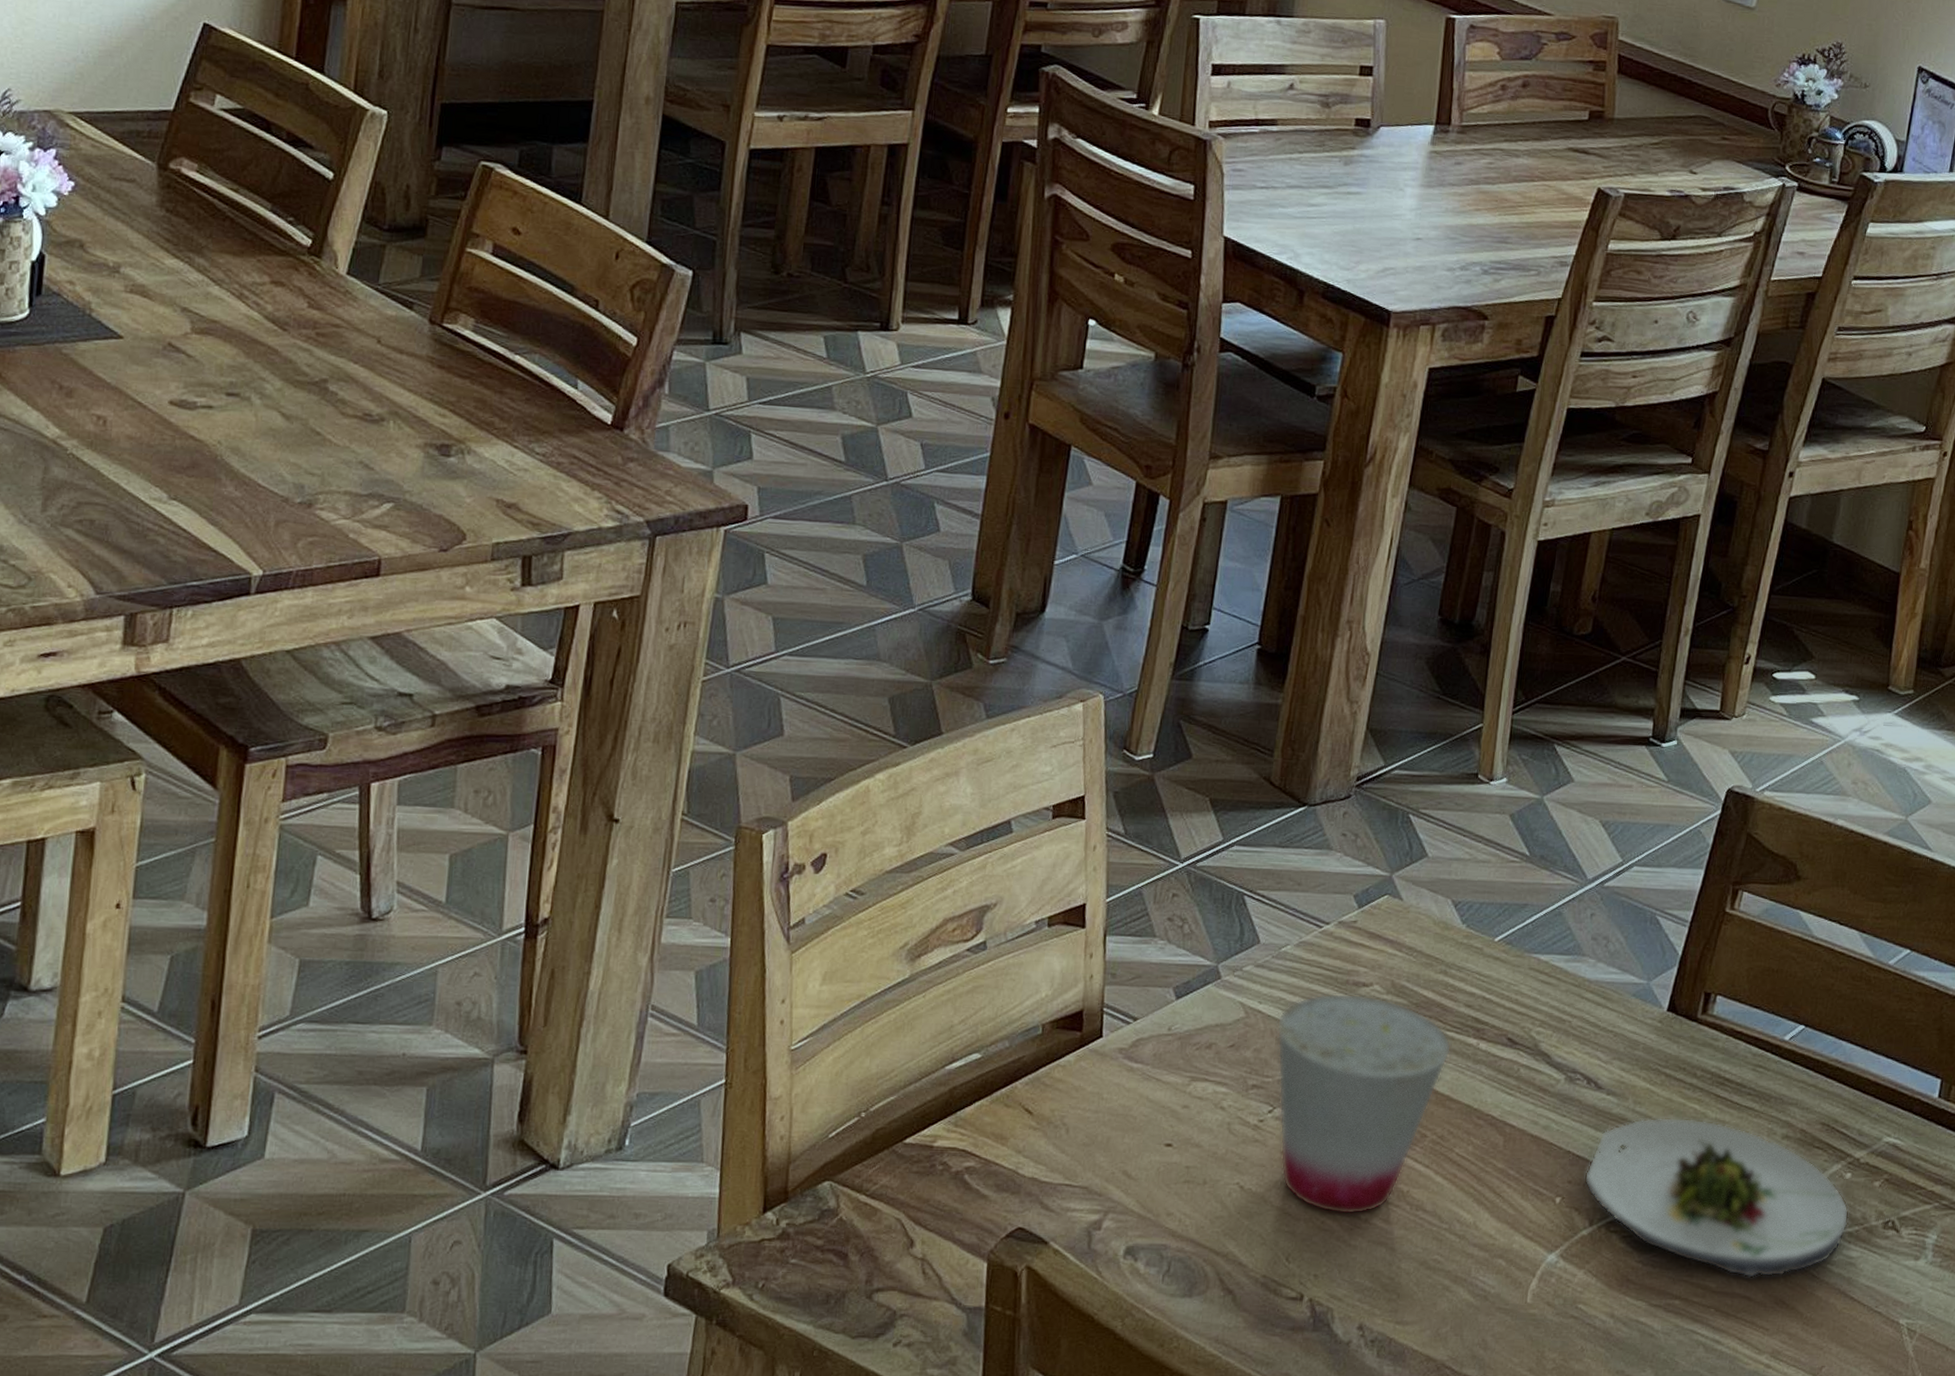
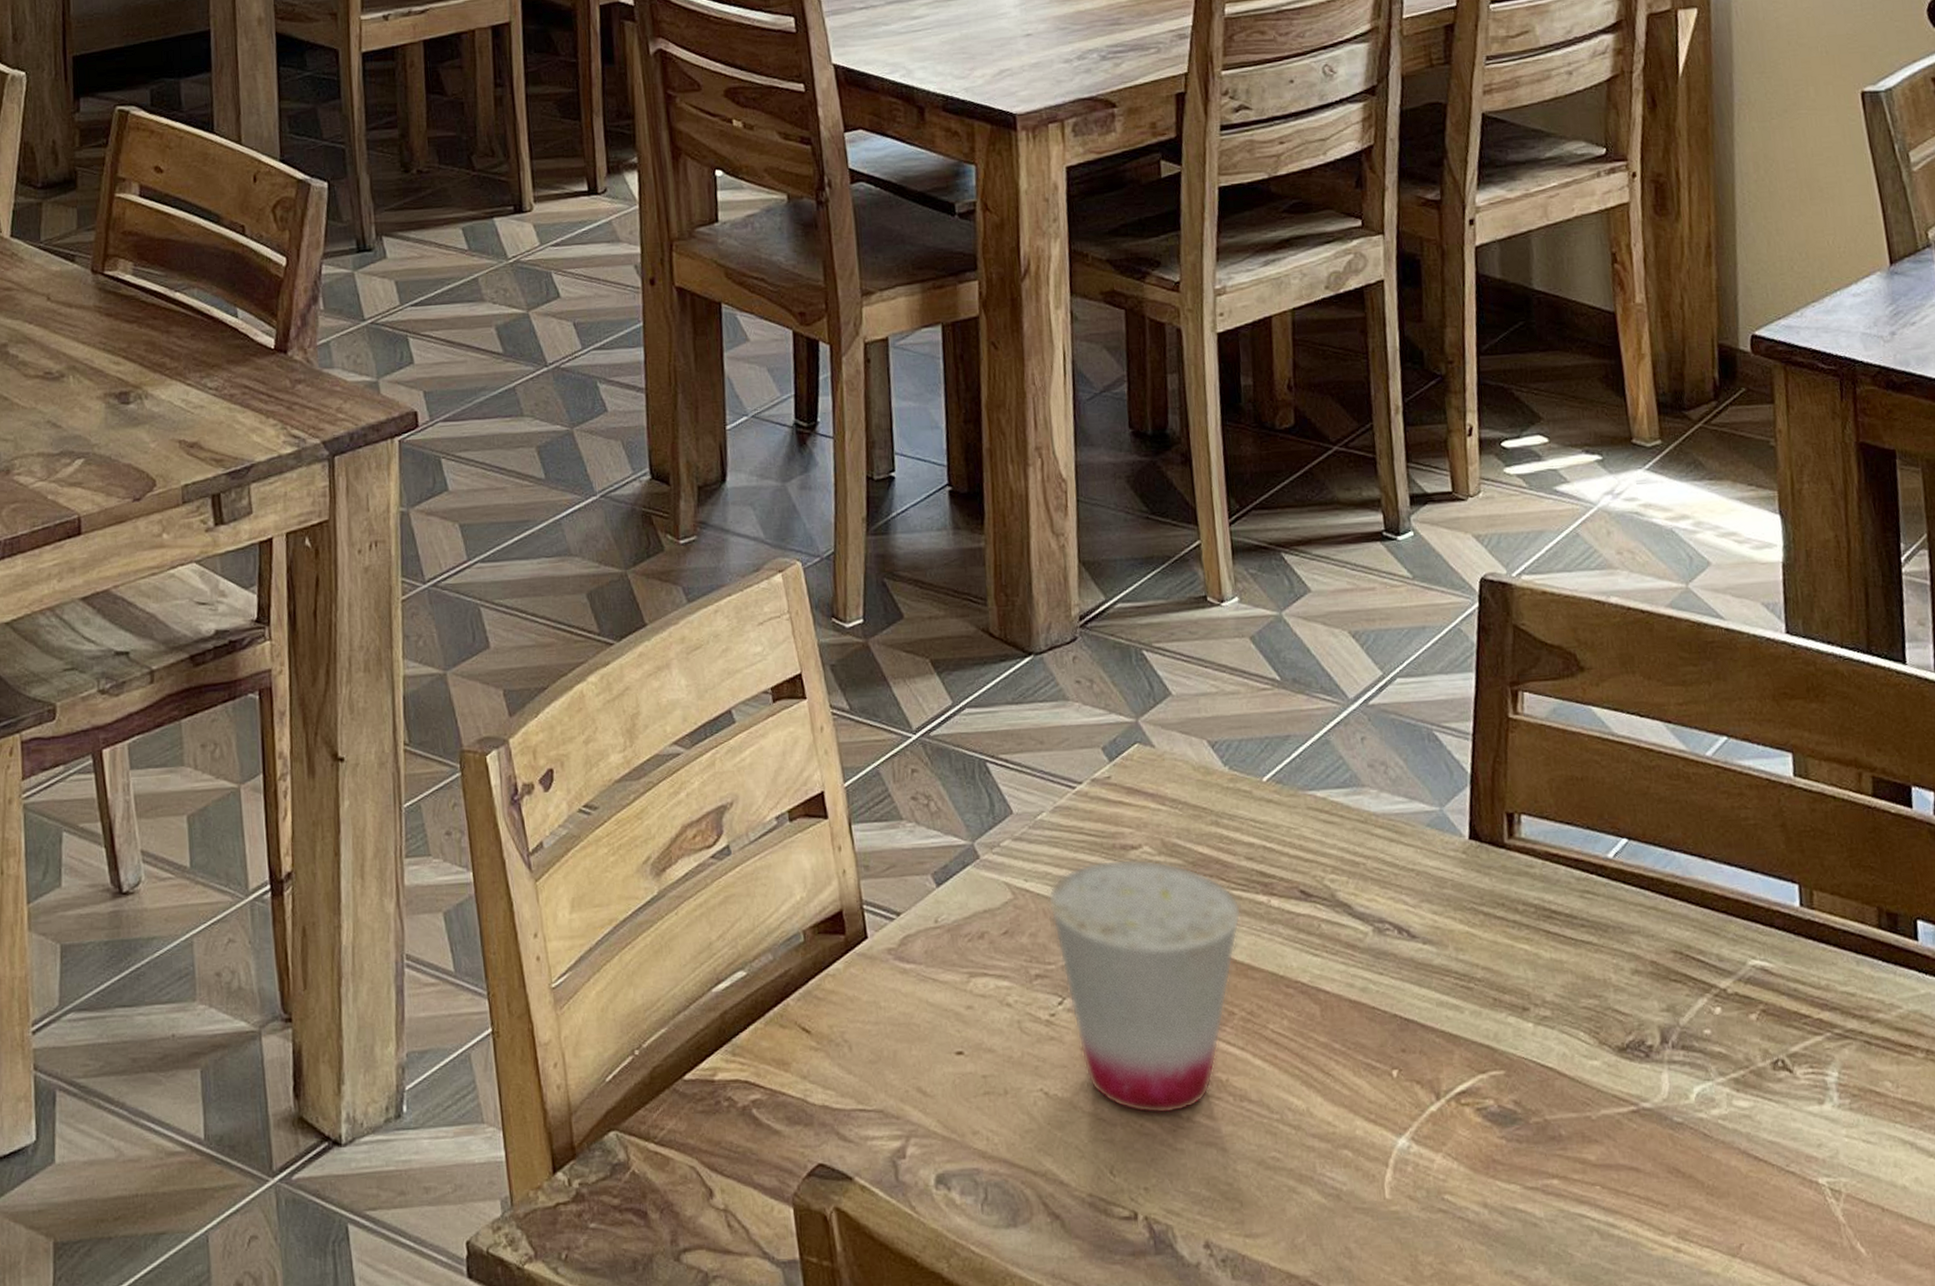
salad plate: present [1584,1117,1849,1278] -> none [1418,961,1732,1145]

